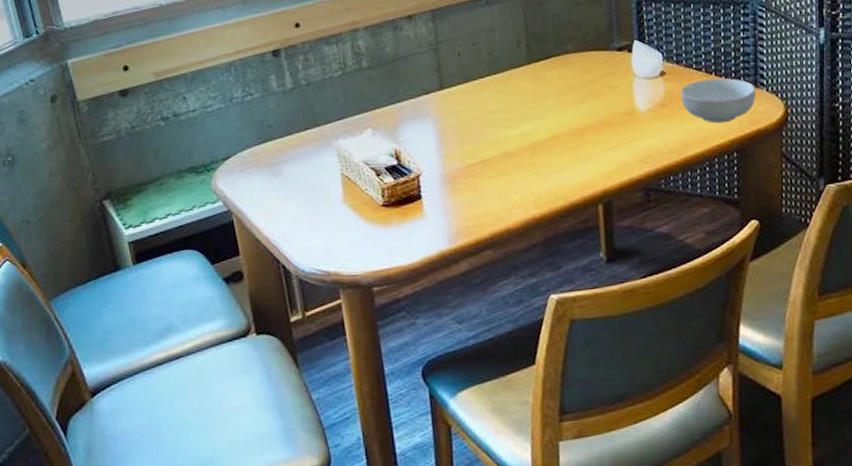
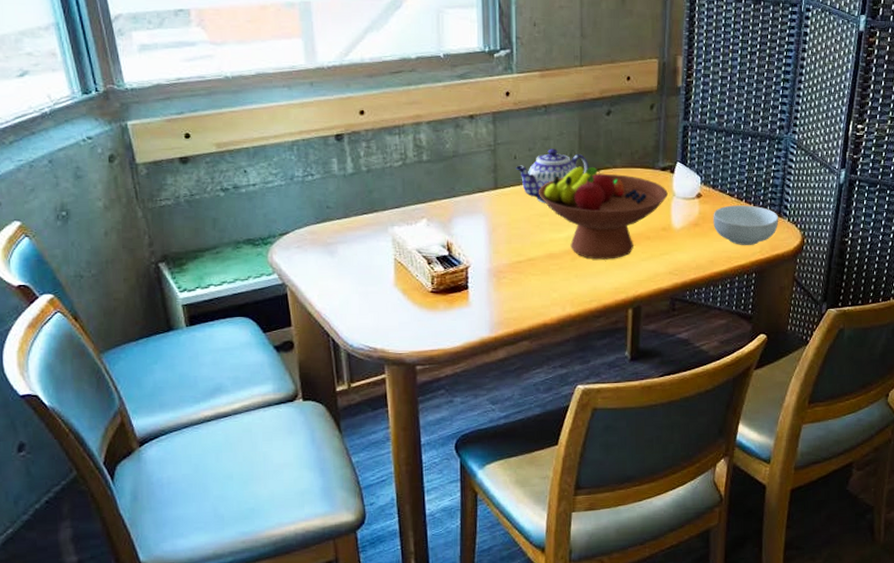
teapot: none [461,40,540,100] -> present [516,148,590,204]
fruit bowl: none [487,54,628,154] -> present [539,166,668,260]

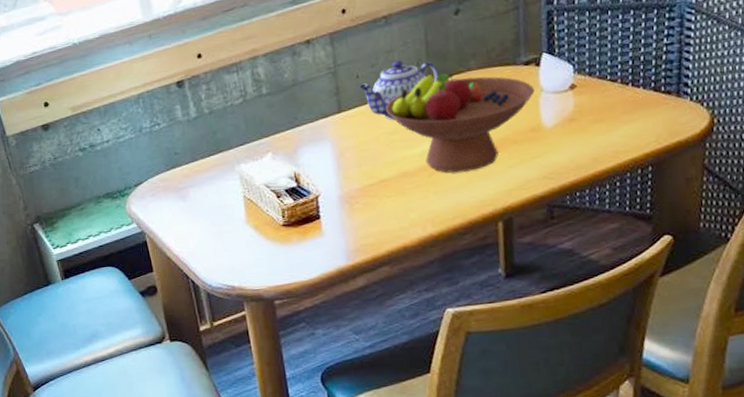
cereal bowl: present [713,205,779,245] -> none [592,88,678,137]

